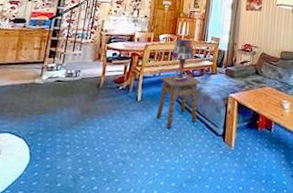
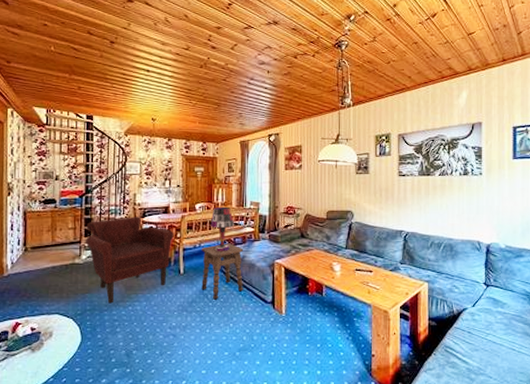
leather: none [48,42,136,126] -> present [86,217,174,304]

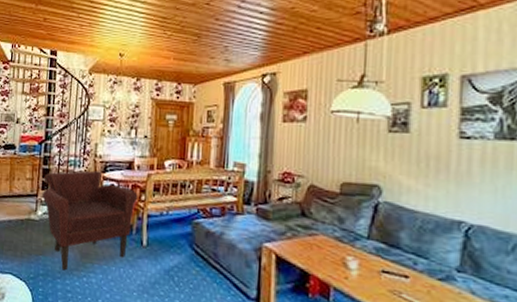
side table: present [201,243,244,300] -> none [167,213,222,285]
table lamp: present [210,206,234,251] -> none [181,166,211,224]

